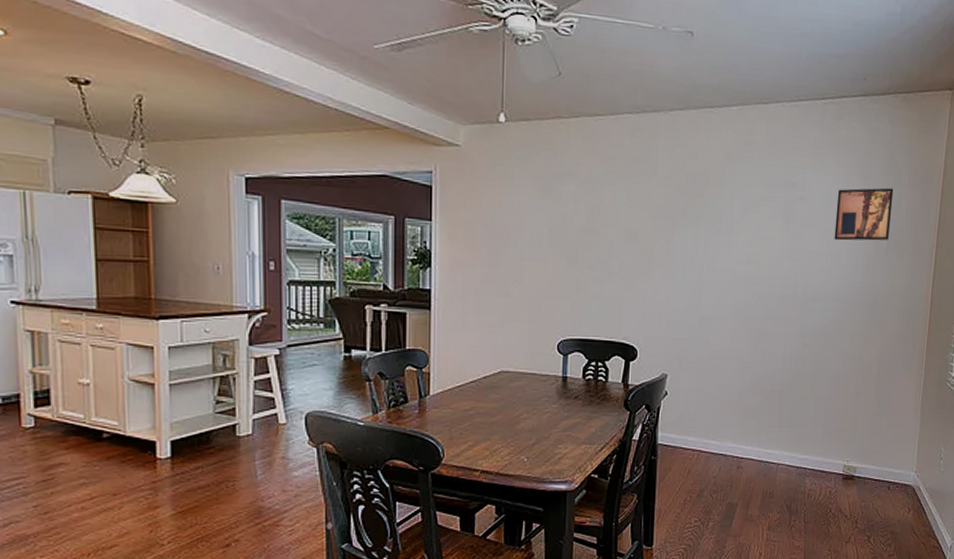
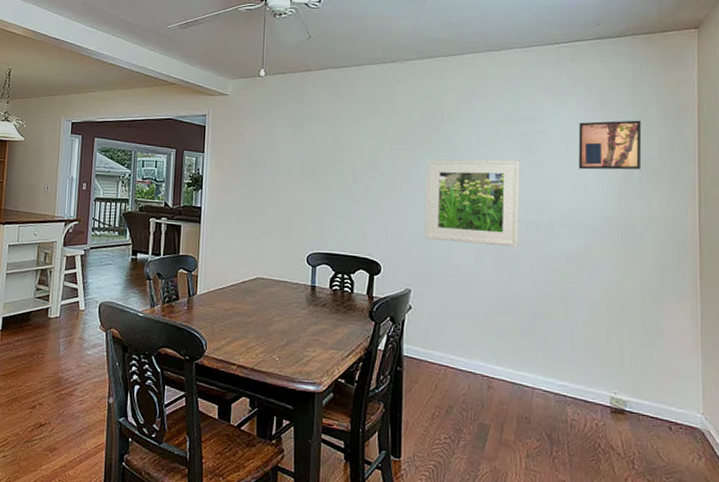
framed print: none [682,229,781,324] -> present [424,159,520,247]

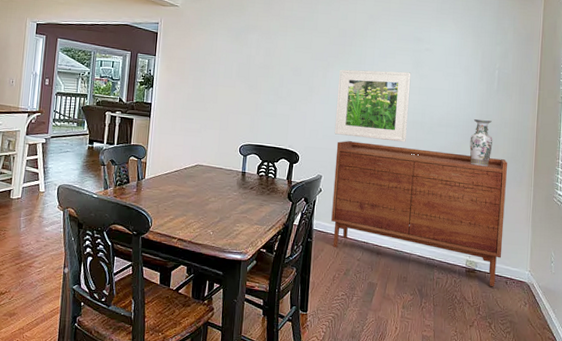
sideboard: none [426,246,661,434] -> present [331,140,507,287]
wall art: present [578,120,642,170] -> none [454,43,502,83]
vase: none [606,215,638,276] -> present [469,118,493,167]

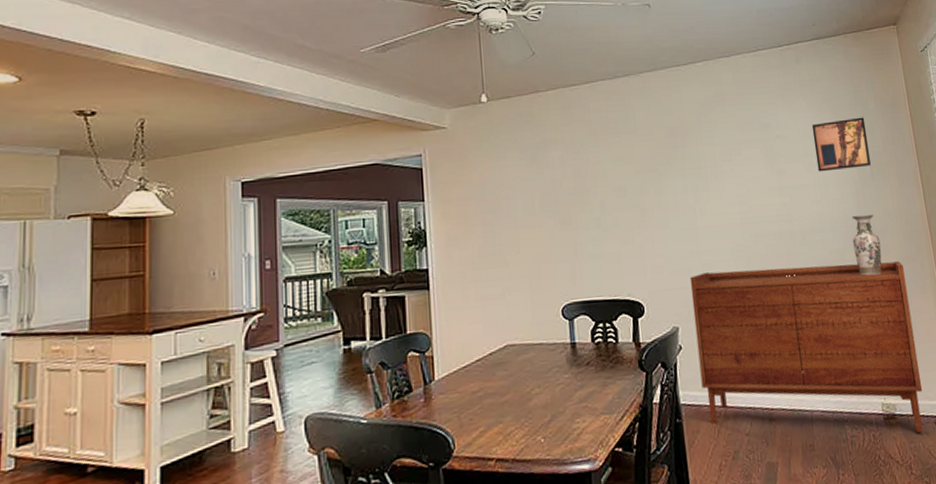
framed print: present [334,69,411,143] -> none [675,169,776,268]
wall art: none [454,43,502,83] -> present [811,117,871,172]

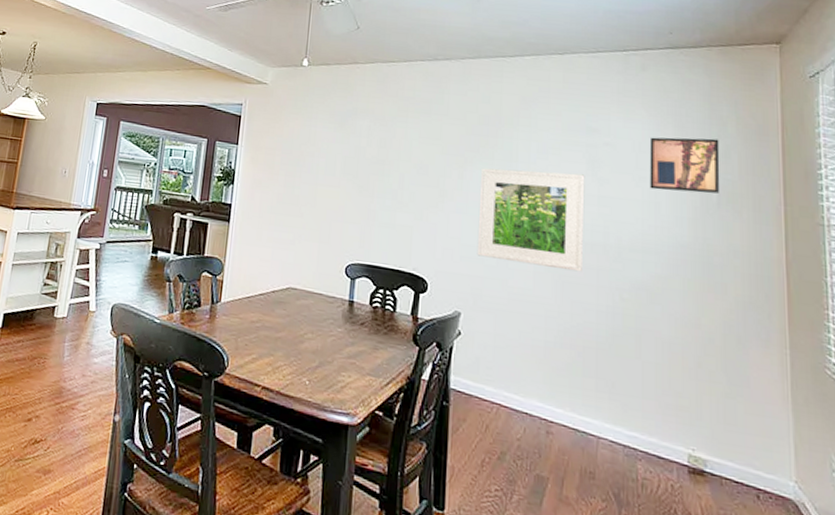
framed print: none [675,169,776,268] -> present [477,168,585,272]
sideboard: present [689,261,923,433] -> none [476,265,747,502]
vase: present [851,214,882,276] -> none [681,243,717,314]

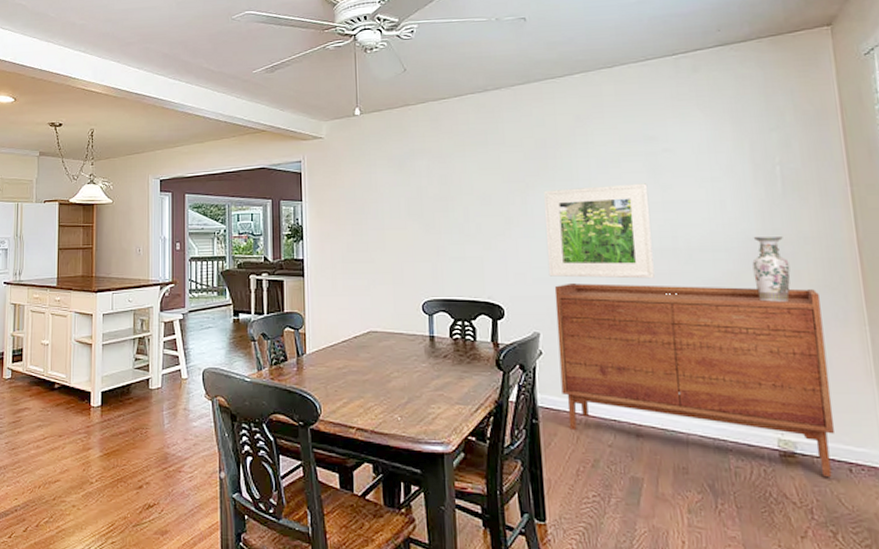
sideboard: none [476,265,747,502] -> present [554,282,835,478]
wall art: present [649,137,720,194] -> none [708,130,783,188]
vase: none [681,243,717,314] -> present [752,236,791,302]

